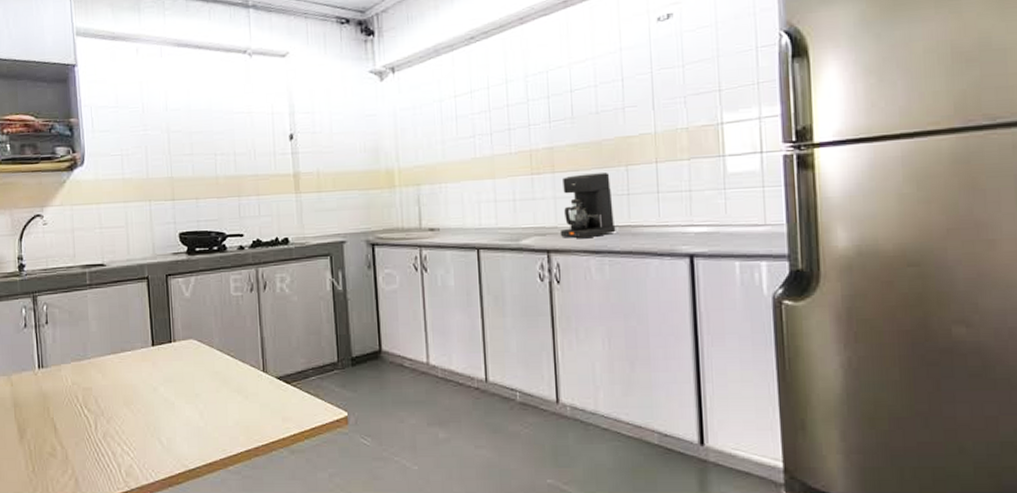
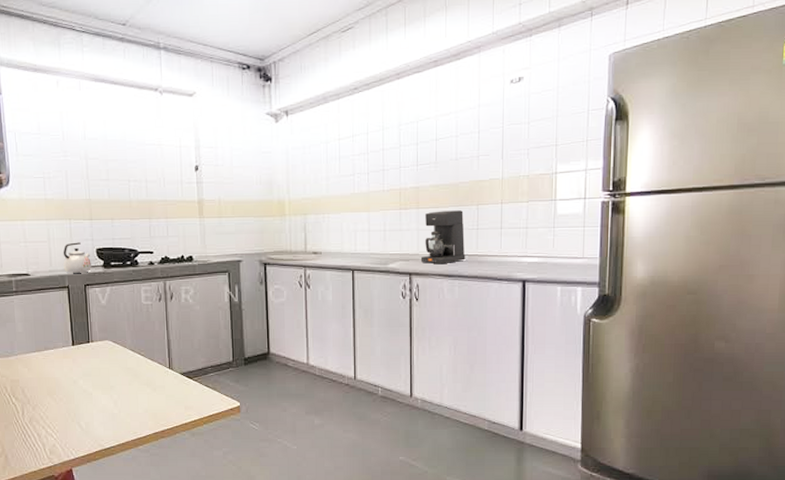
kettle: none [142,226,174,262] -> present [63,242,91,273]

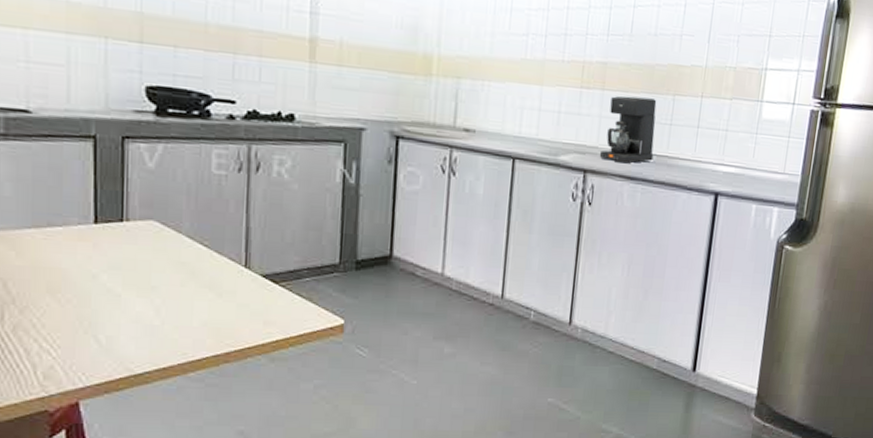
kettle: present [63,242,91,273] -> none [89,72,136,119]

